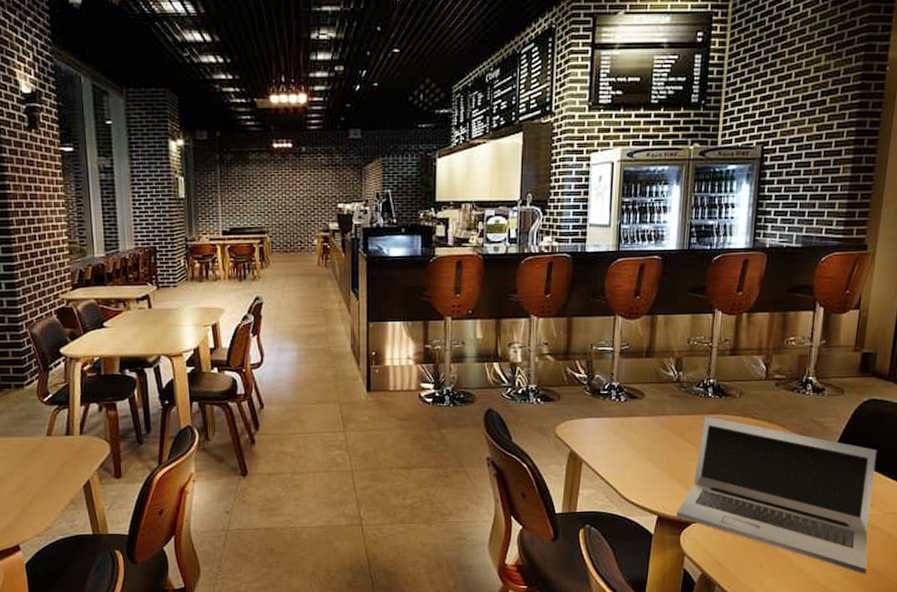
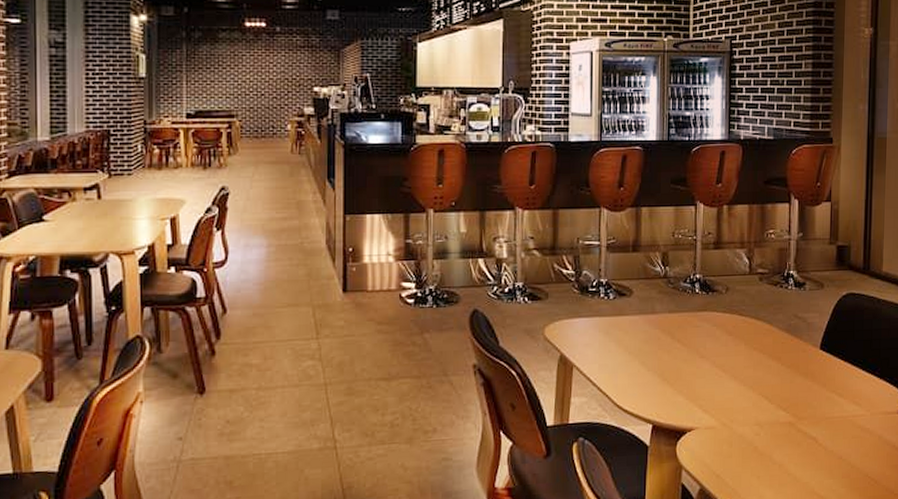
laptop: present [676,416,877,574] -> none [671,313,861,481]

